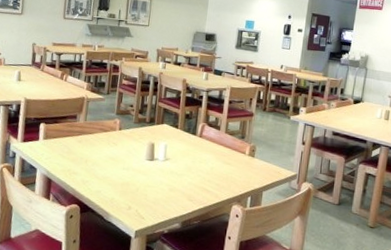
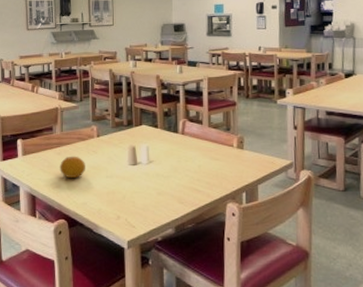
fruit: none [78,145,104,167] -> present [60,156,85,179]

